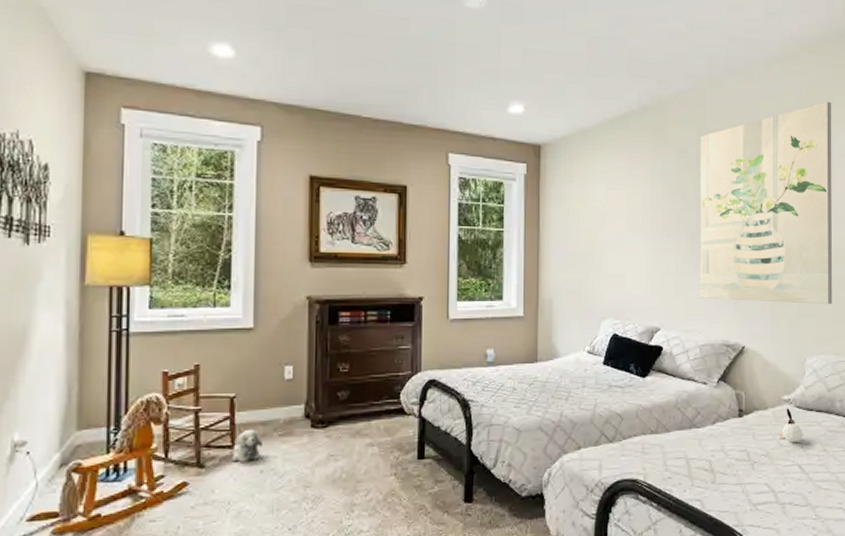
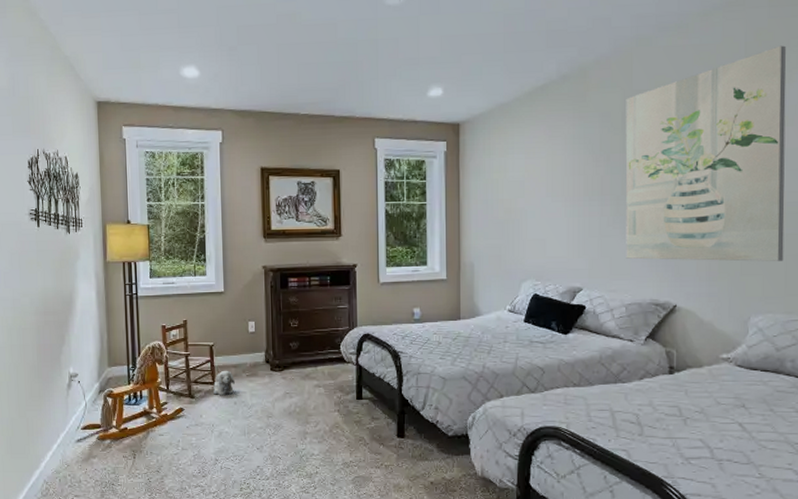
toy horse: present [778,408,803,443] -> none [715,367,745,401]

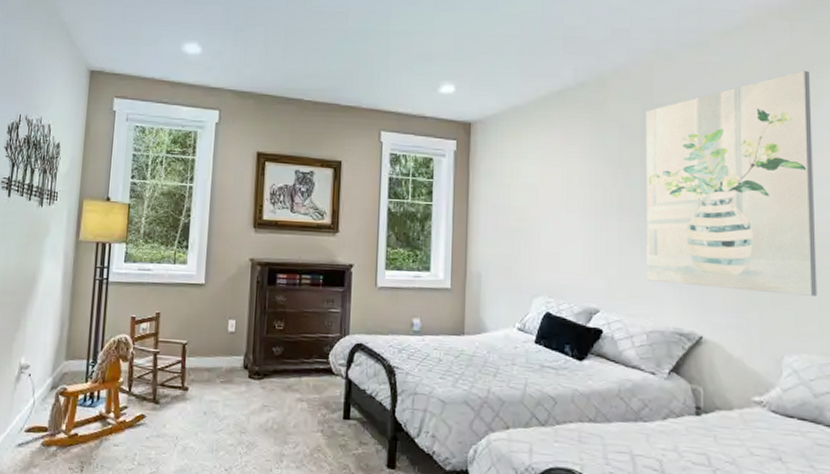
plush toy: present [213,370,235,395] -> none [181,373,207,403]

